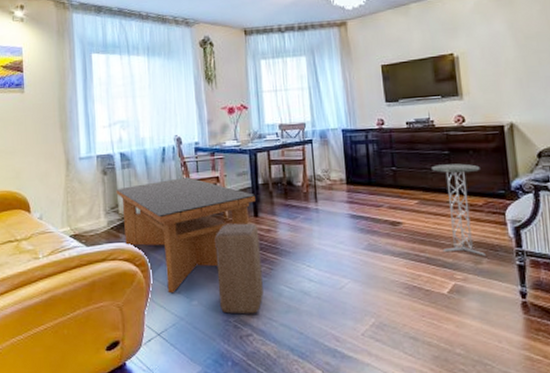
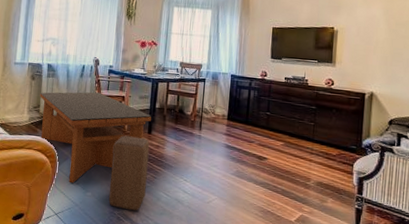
side table: present [432,163,486,257] -> none [296,116,339,197]

